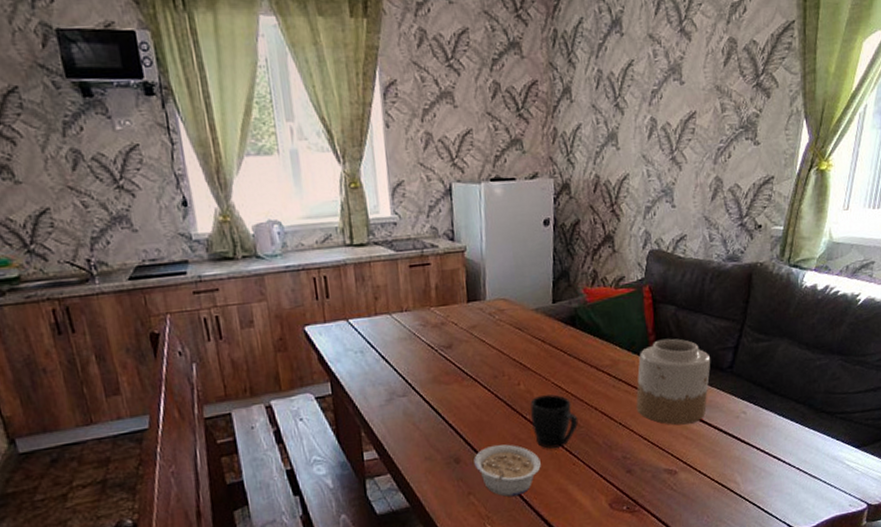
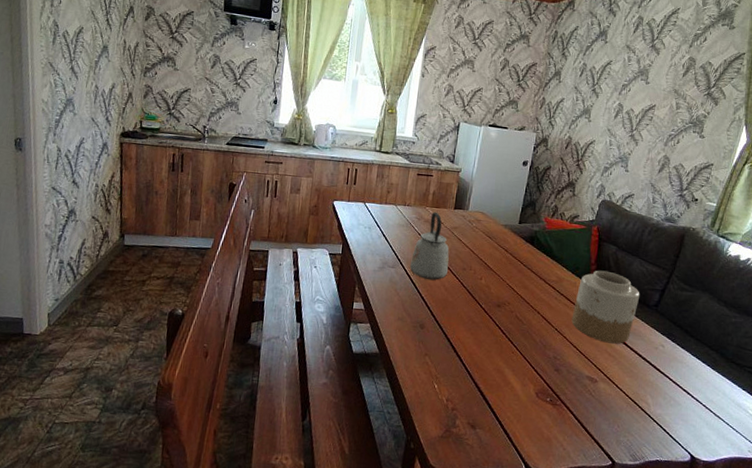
kettle: none [425,311,475,401] -> present [409,211,449,280]
legume: present [474,444,541,497] -> none [434,321,487,367]
mug: present [530,394,578,449] -> none [485,291,523,336]

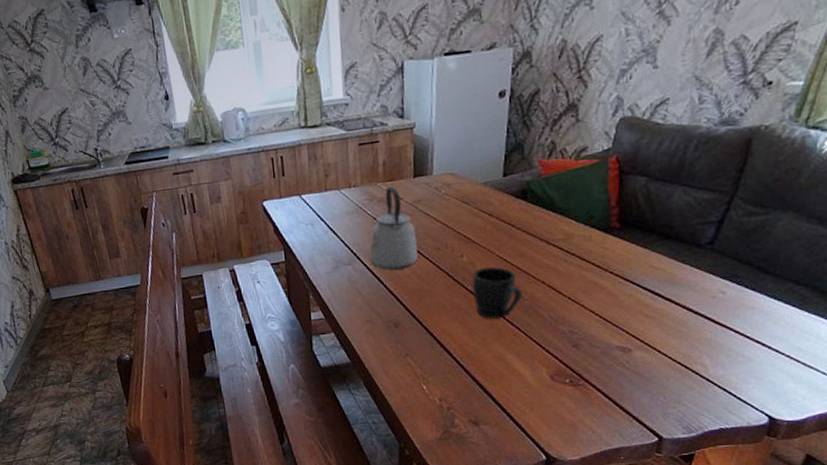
mug: none [485,291,523,336] -> present [473,266,523,319]
vase: present [571,270,640,344] -> none [589,211,686,303]

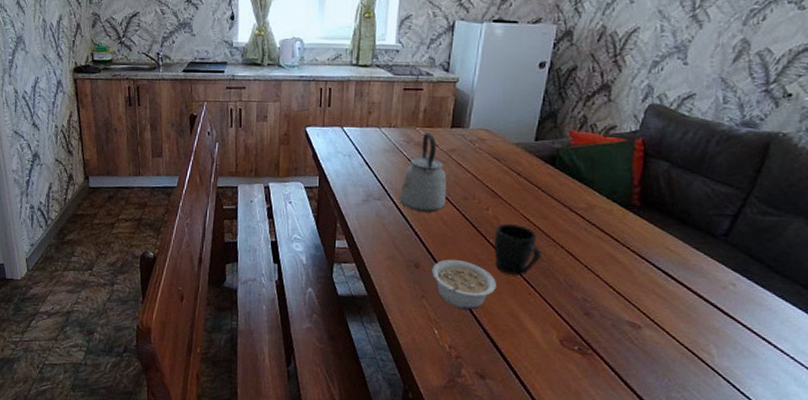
legume: none [412,312,480,361] -> present [432,259,496,311]

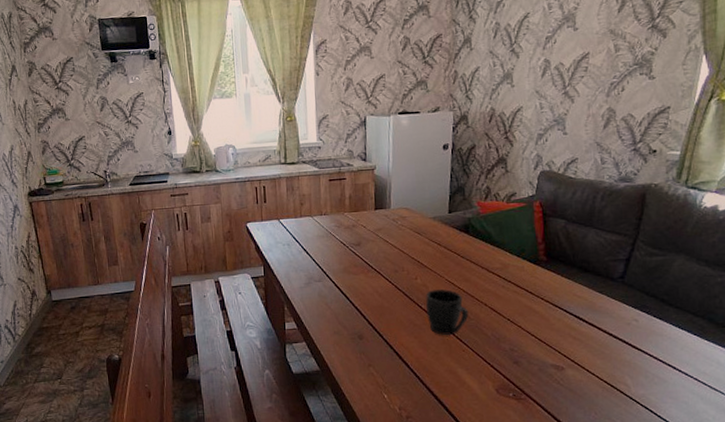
kettle: present [399,132,447,212] -> none [337,216,378,288]
legume: present [432,259,496,311] -> none [375,328,433,373]

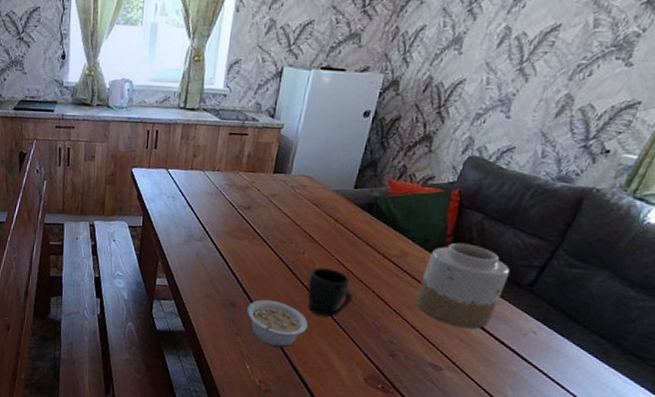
legume: none [375,328,433,373] -> present [247,300,308,348]
vase: none [524,248,601,326] -> present [414,242,511,329]

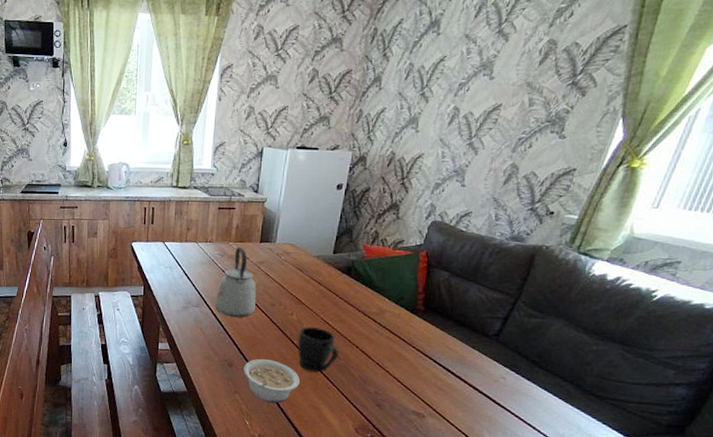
kettle: none [219,177,266,255] -> present [214,246,256,317]
vase: present [414,242,511,329] -> none [395,299,478,378]

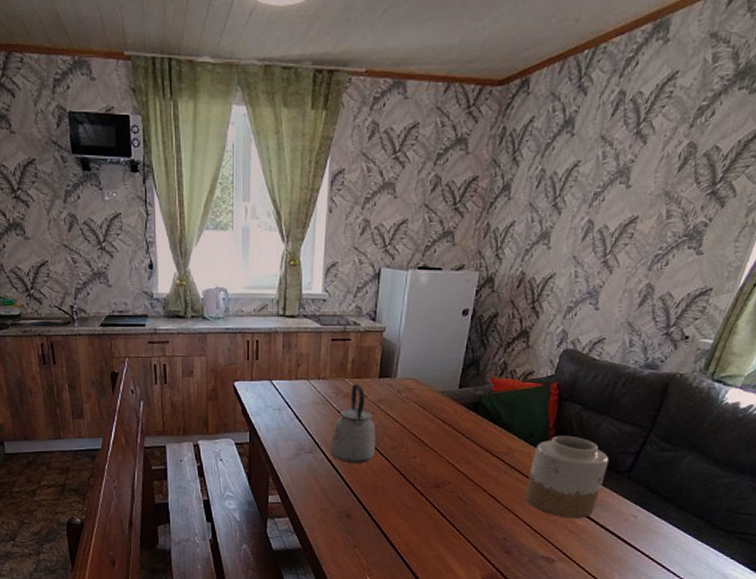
legume: present [243,359,300,404] -> none [363,509,424,556]
mug: present [298,326,339,372] -> none [421,470,466,519]
vase: none [395,299,478,378] -> present [524,435,609,519]

